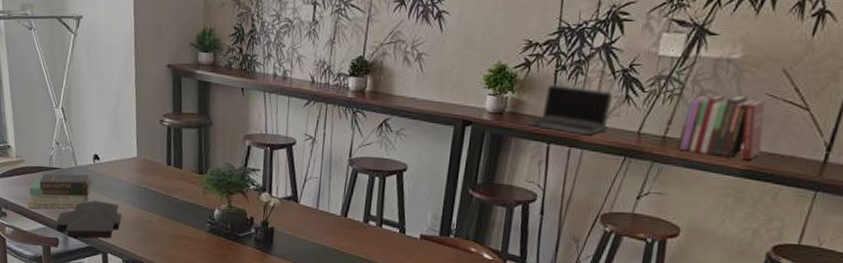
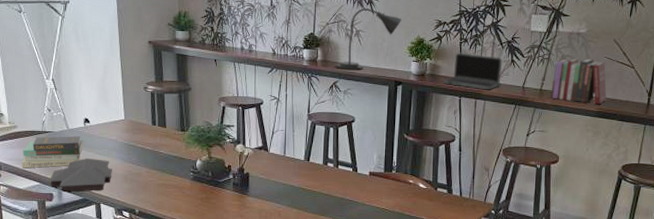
desk lamp: none [385,23,479,106] -> present [334,8,402,71]

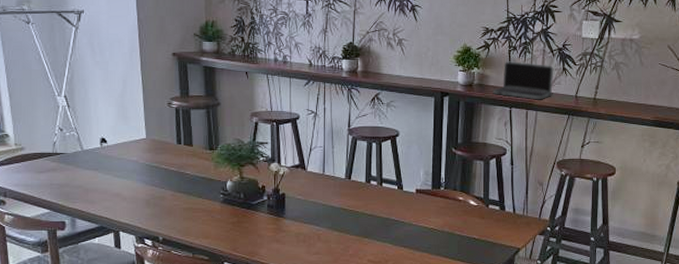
books: present [22,136,84,169] -> none [29,158,101,195]
papers: present [49,158,112,192] -> none [61,182,133,220]
desk lamp: present [334,8,402,71] -> none [375,15,447,82]
books: present [551,58,606,105] -> none [605,65,662,113]

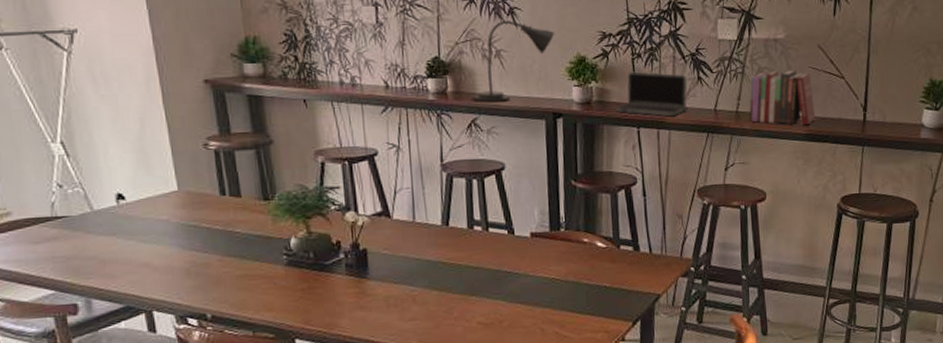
desk lamp: none [375,15,447,82] -> present [470,20,555,103]
books: none [605,65,662,113] -> present [749,70,815,126]

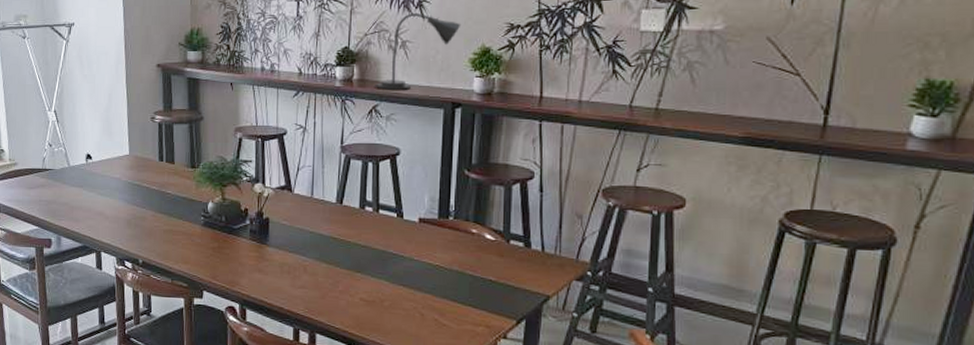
laptop: present [615,71,688,117] -> none [517,63,600,111]
books: present [749,70,815,126] -> none [672,64,757,128]

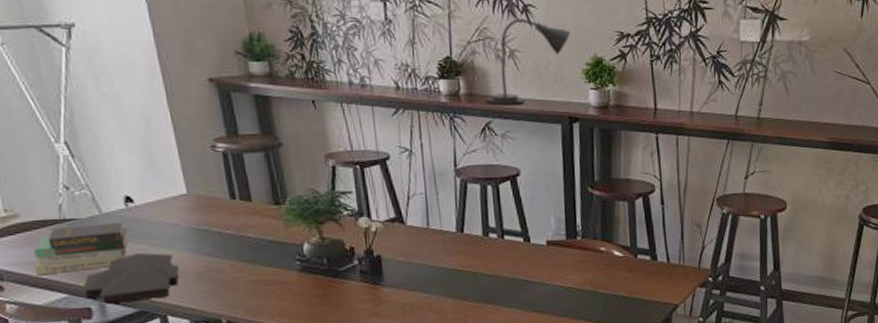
books: none [21,174,86,211] -> present [33,223,130,276]
papers: none [48,200,115,238] -> present [82,253,179,305]

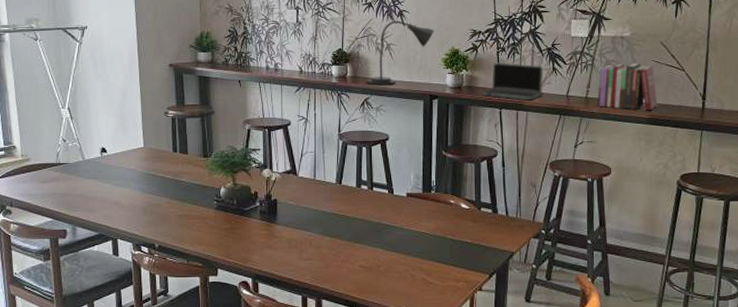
books: present [33,223,130,276] -> none [34,167,101,204]
papers: present [82,253,179,305] -> none [63,190,130,228]
laptop: none [633,74,708,123] -> present [482,62,544,101]
books: none [771,74,839,133] -> present [597,63,657,111]

